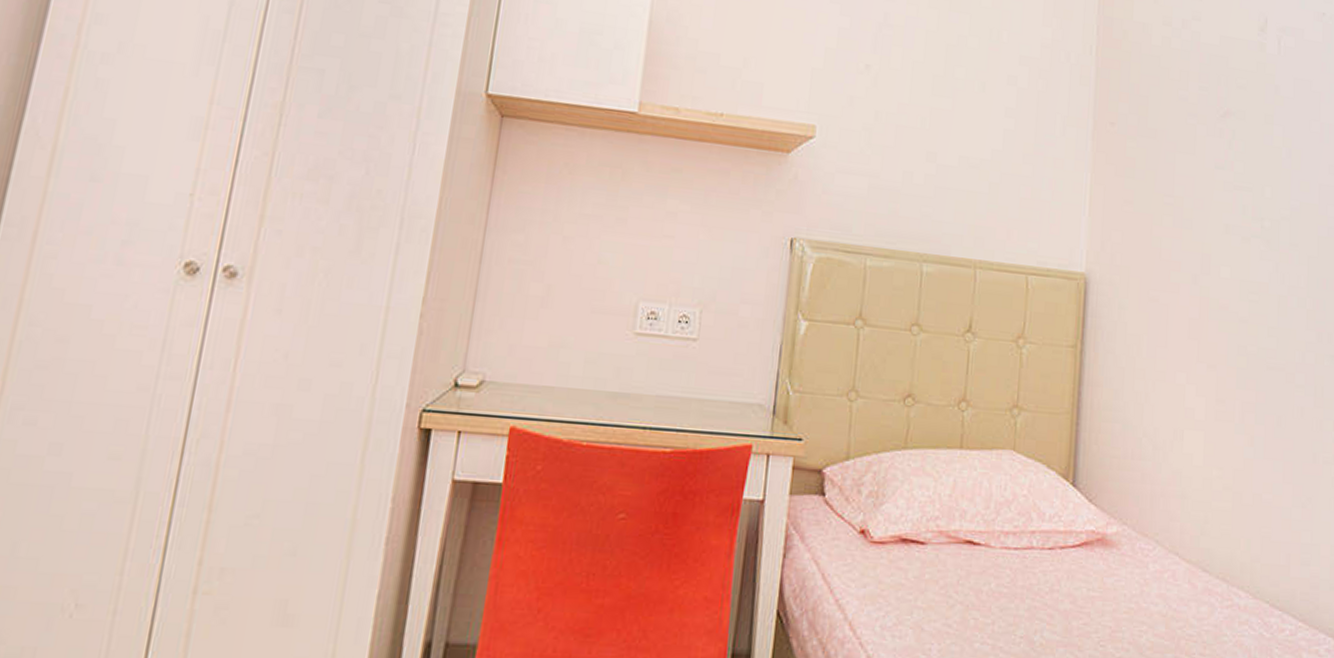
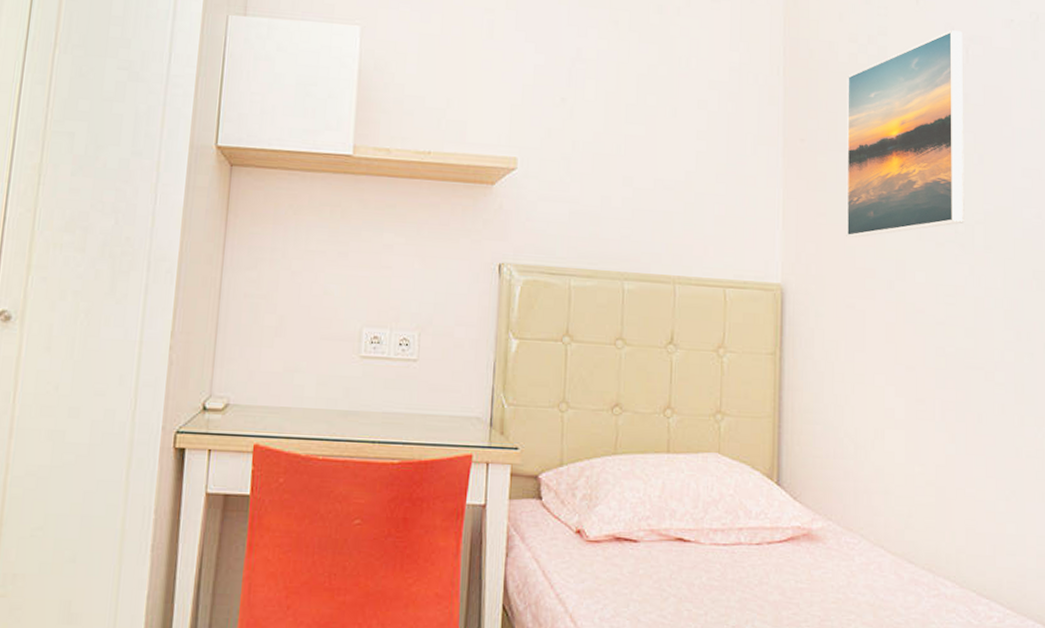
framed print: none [1153,20,1276,228] -> present [846,30,964,237]

